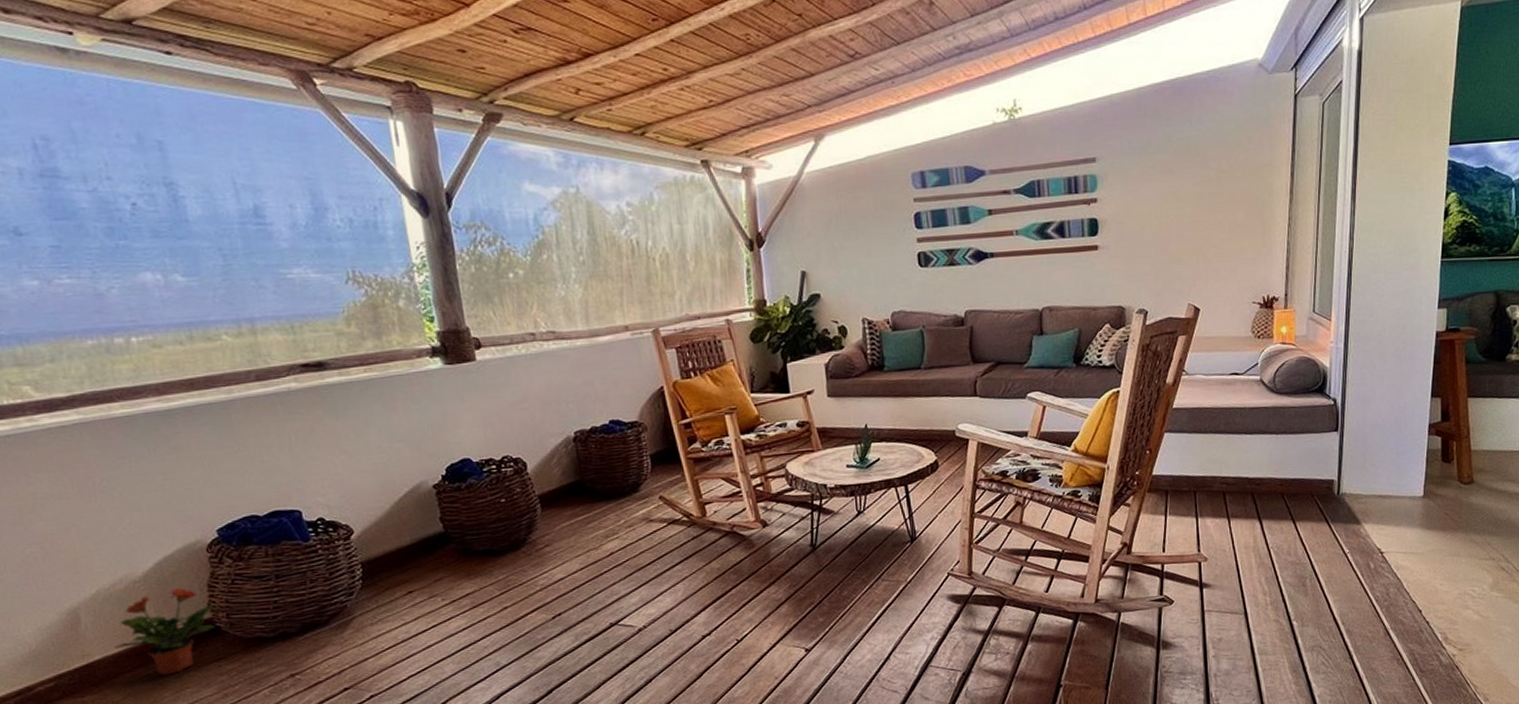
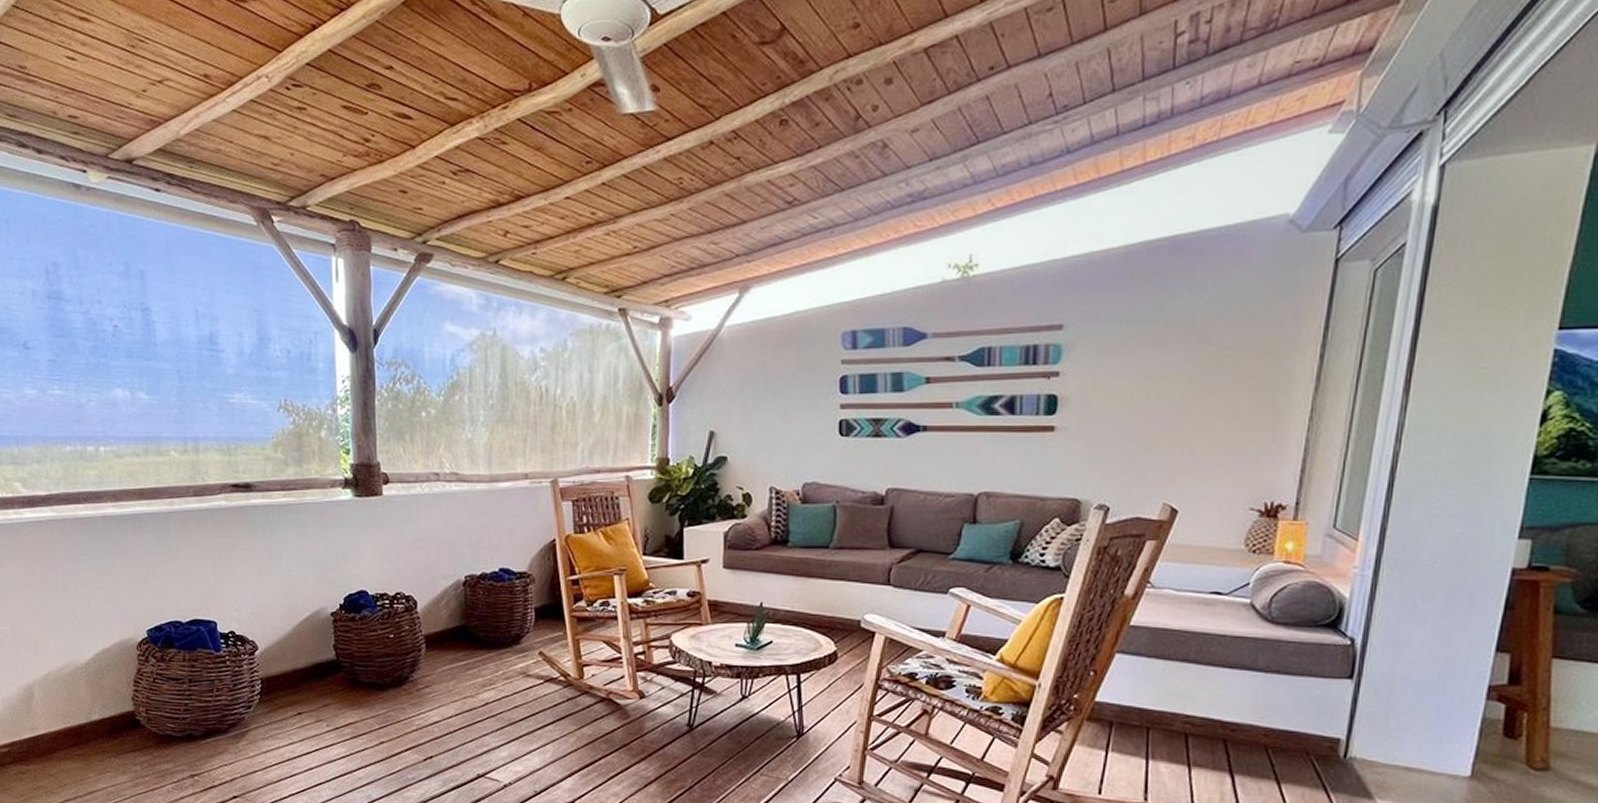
potted plant: present [114,586,215,676] -> none [56,678,137,758]

